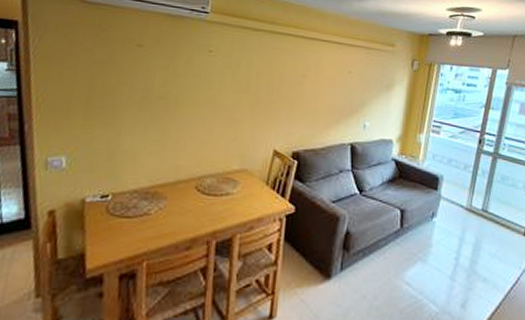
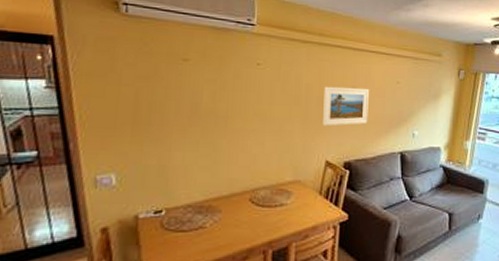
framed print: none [272,74,321,115] -> present [323,86,370,126]

